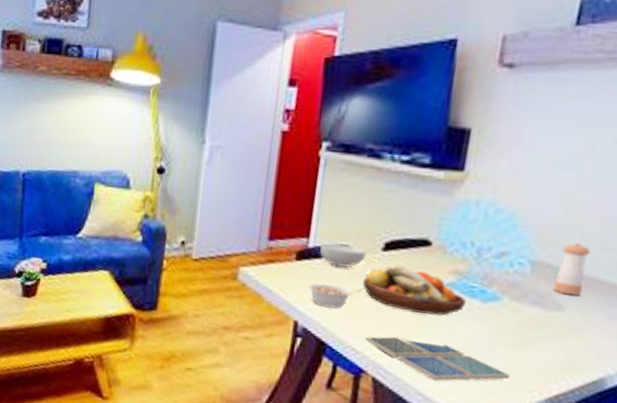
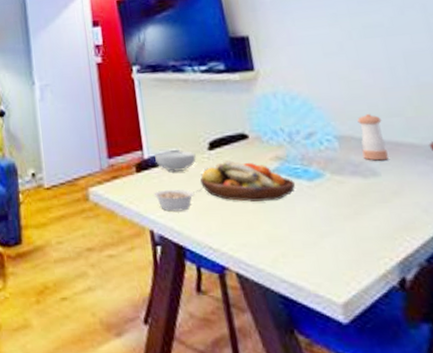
drink coaster: present [365,336,510,382] -> none [218,226,358,265]

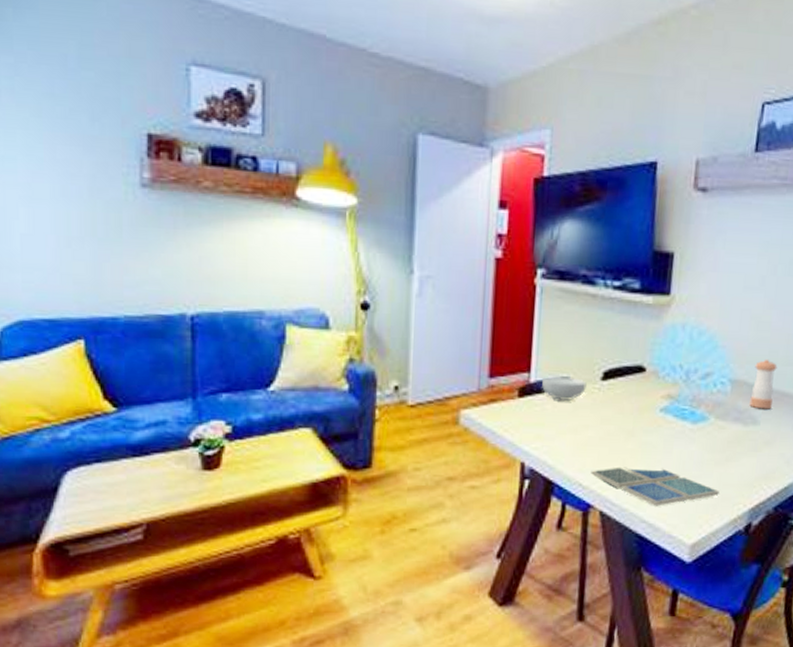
legume: present [154,189,202,212] -> none [532,419,585,444]
fruit bowl: present [200,160,296,202] -> none [585,394,680,441]
drink coaster: none [218,226,358,265] -> present [591,467,719,506]

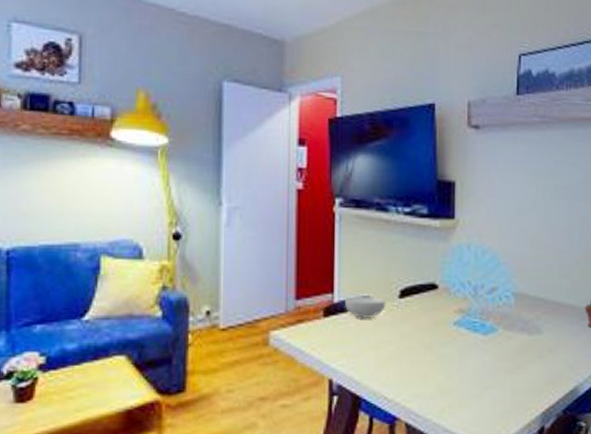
drink coaster: present [591,467,719,506] -> none [395,378,513,415]
pepper shaker: present [749,359,777,410] -> none [532,273,553,319]

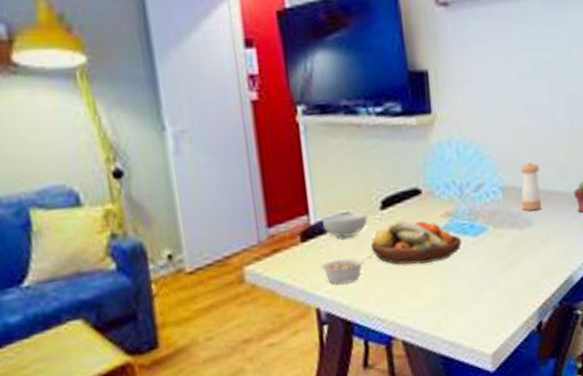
legume: none [338,336,386,360] -> present [320,255,373,285]
fruit bowl: none [386,310,472,353] -> present [371,220,462,265]
pepper shaker: none [532,273,553,319] -> present [520,161,541,211]

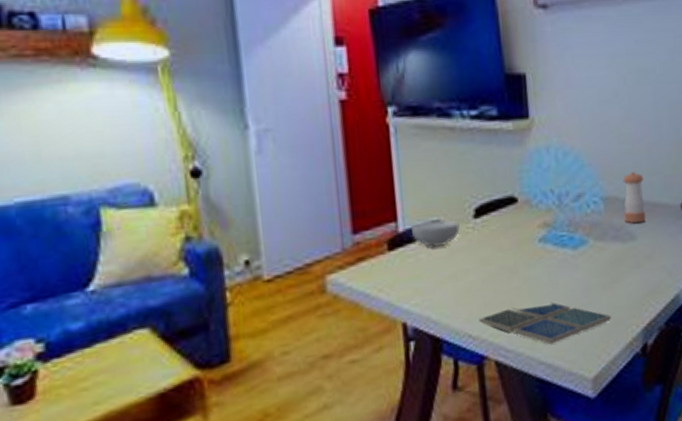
legume: present [320,255,373,285] -> none [408,266,464,298]
fruit bowl: present [371,220,462,265] -> none [463,230,561,278]
drink coaster: none [387,285,509,325] -> present [479,302,611,345]

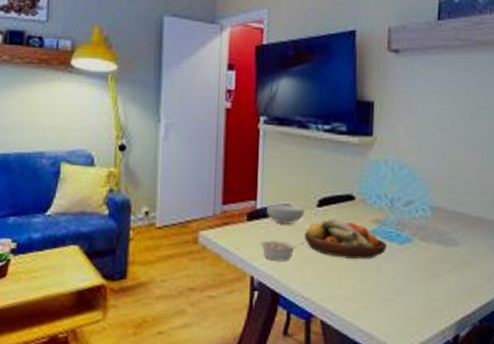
legume: none [408,266,464,298] -> present [260,239,305,261]
fruit bowl: none [463,230,561,278] -> present [305,218,388,259]
drink coaster: present [479,302,611,345] -> none [311,281,427,317]
pepper shaker: present [623,171,645,223] -> none [449,189,472,233]

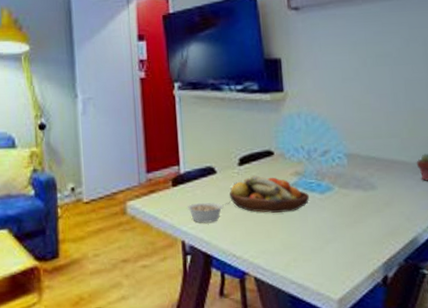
cereal bowl: present [267,204,305,225] -> none [190,166,227,187]

